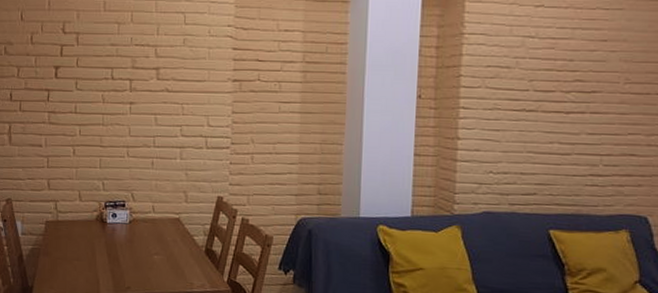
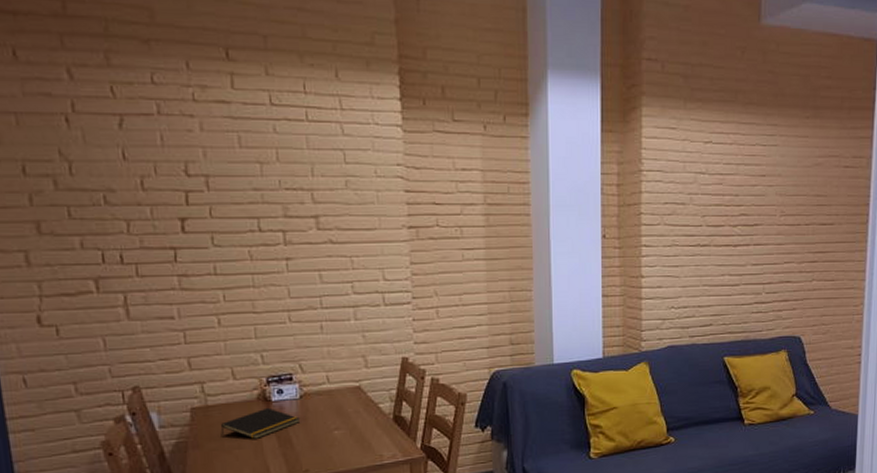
notepad: none [65,228,128,254] -> present [220,407,301,439]

